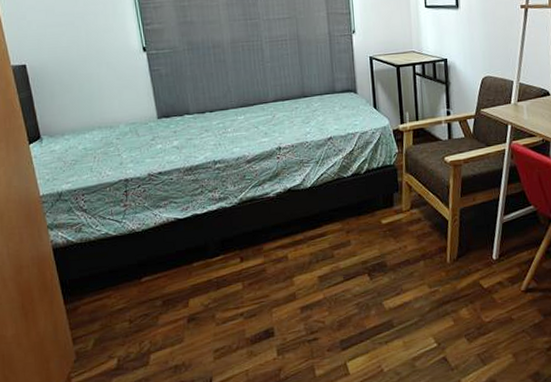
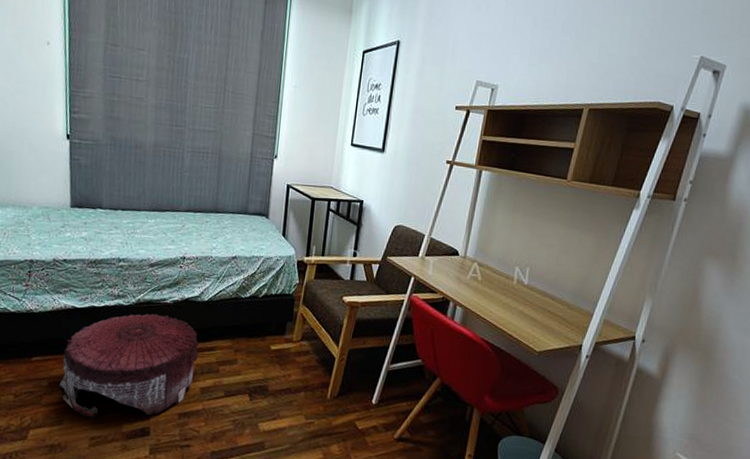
pouf: none [173,209,311,330] -> present [59,313,199,418]

